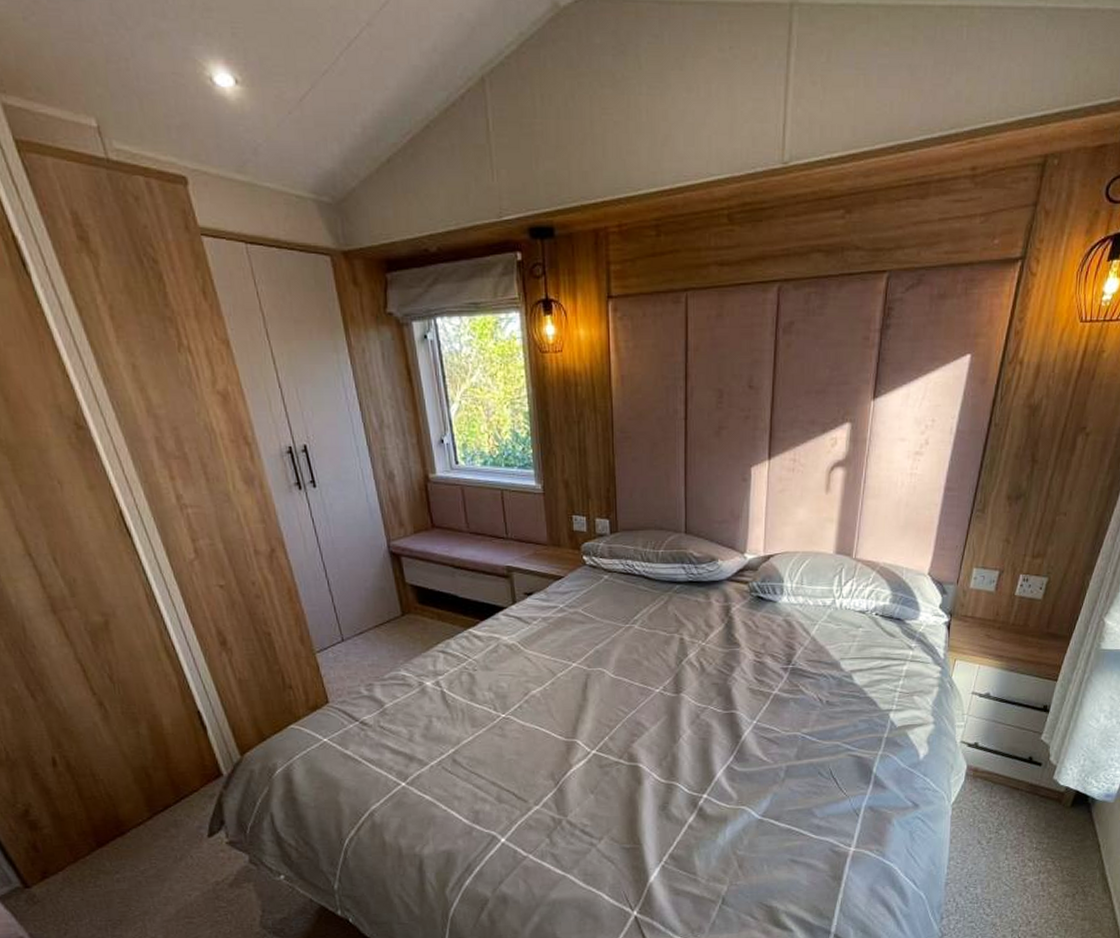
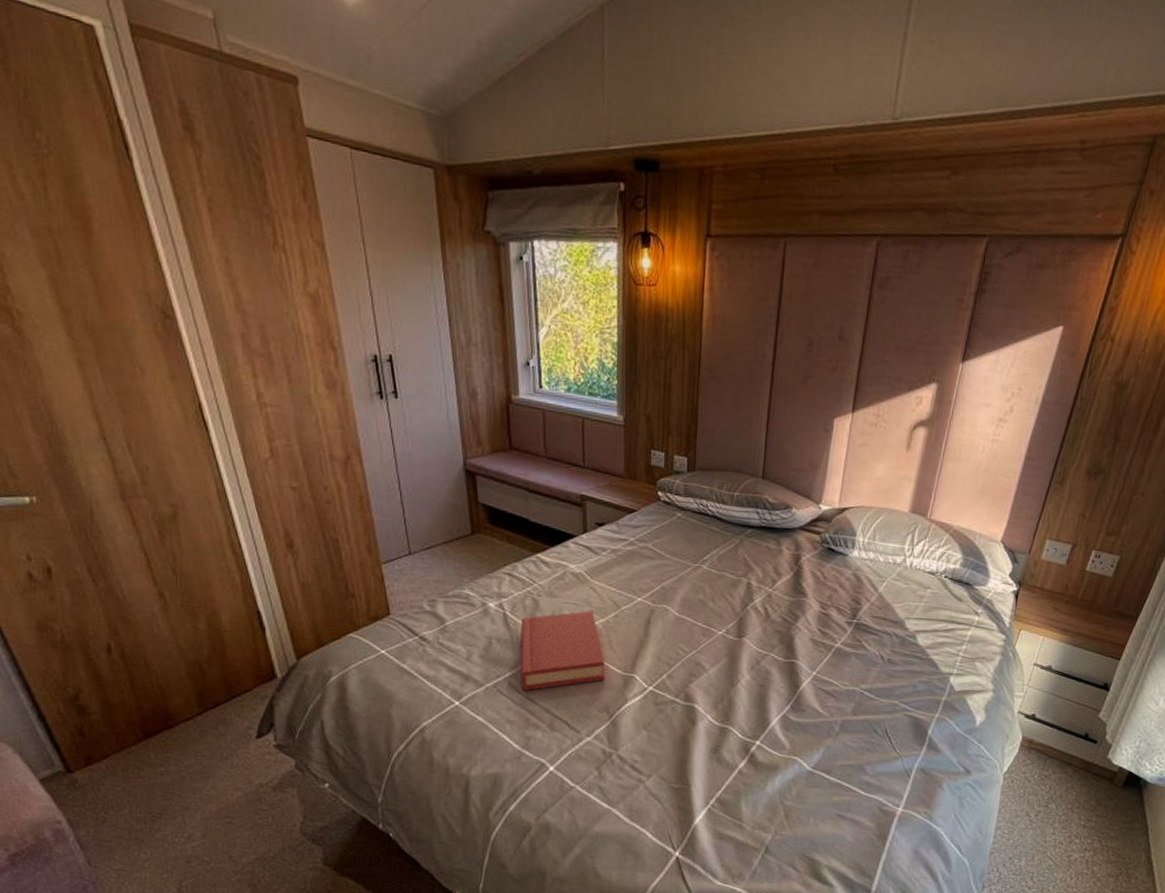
hardback book: none [459,681,548,766] -> present [520,611,606,691]

